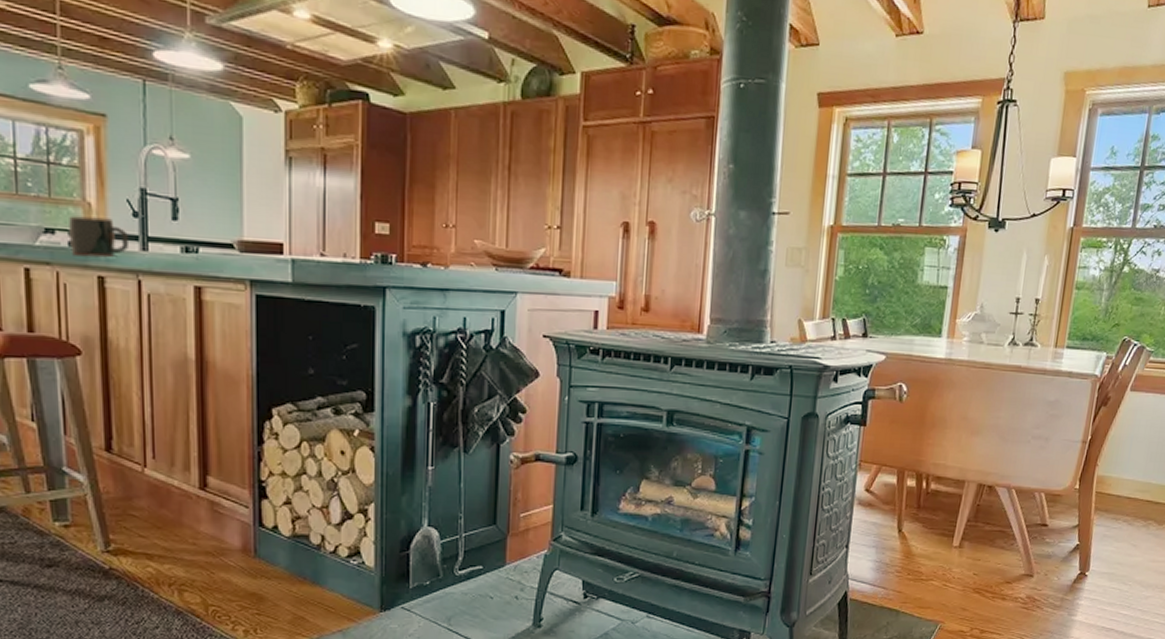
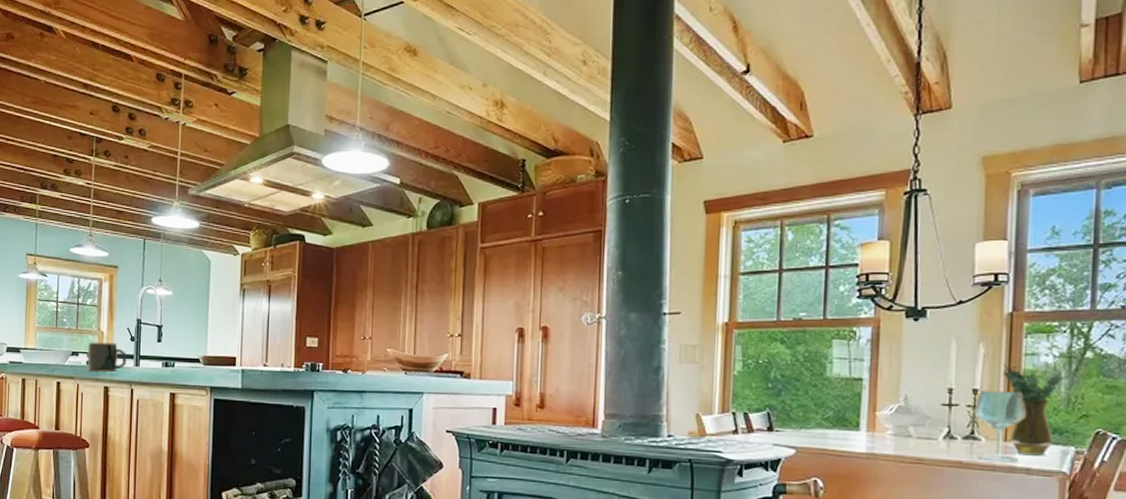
wine glass: none [1032,300,1075,367] -> present [973,390,1027,463]
vase: none [1059,276,1105,361] -> present [1003,365,1062,456]

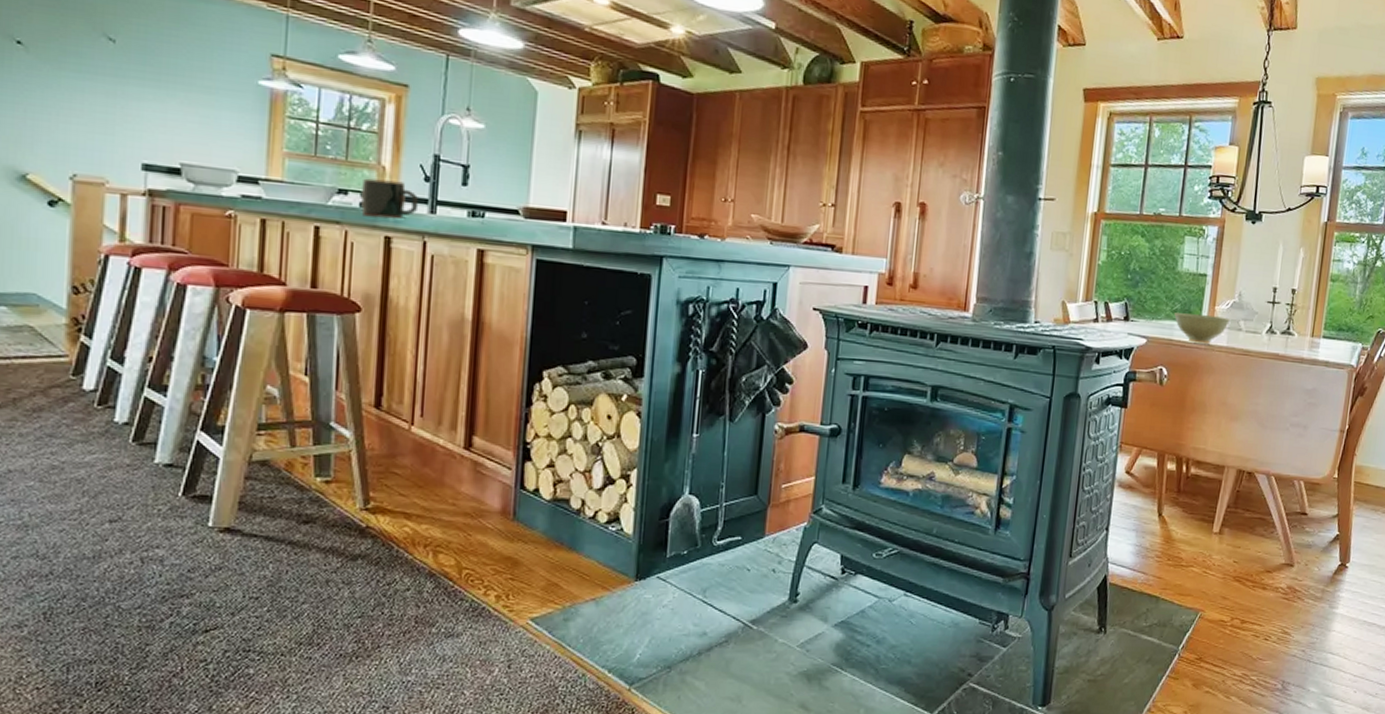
bowl: none [826,420,895,453] -> present [1174,313,1230,344]
wine glass: present [973,390,1027,463] -> none [1290,290,1330,356]
vase: present [1003,365,1062,456] -> none [1315,268,1358,351]

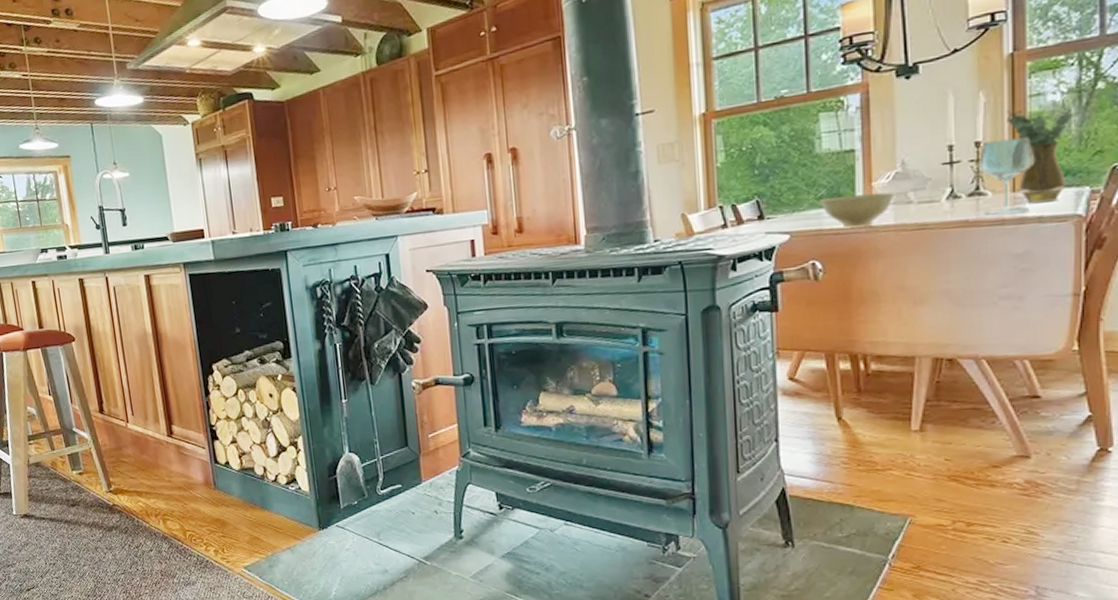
mug: present [361,178,418,220] -> none [55,233,96,267]
wine glass: none [1290,290,1330,356] -> present [977,137,1036,215]
vase: none [1315,268,1358,351] -> present [1007,109,1072,203]

